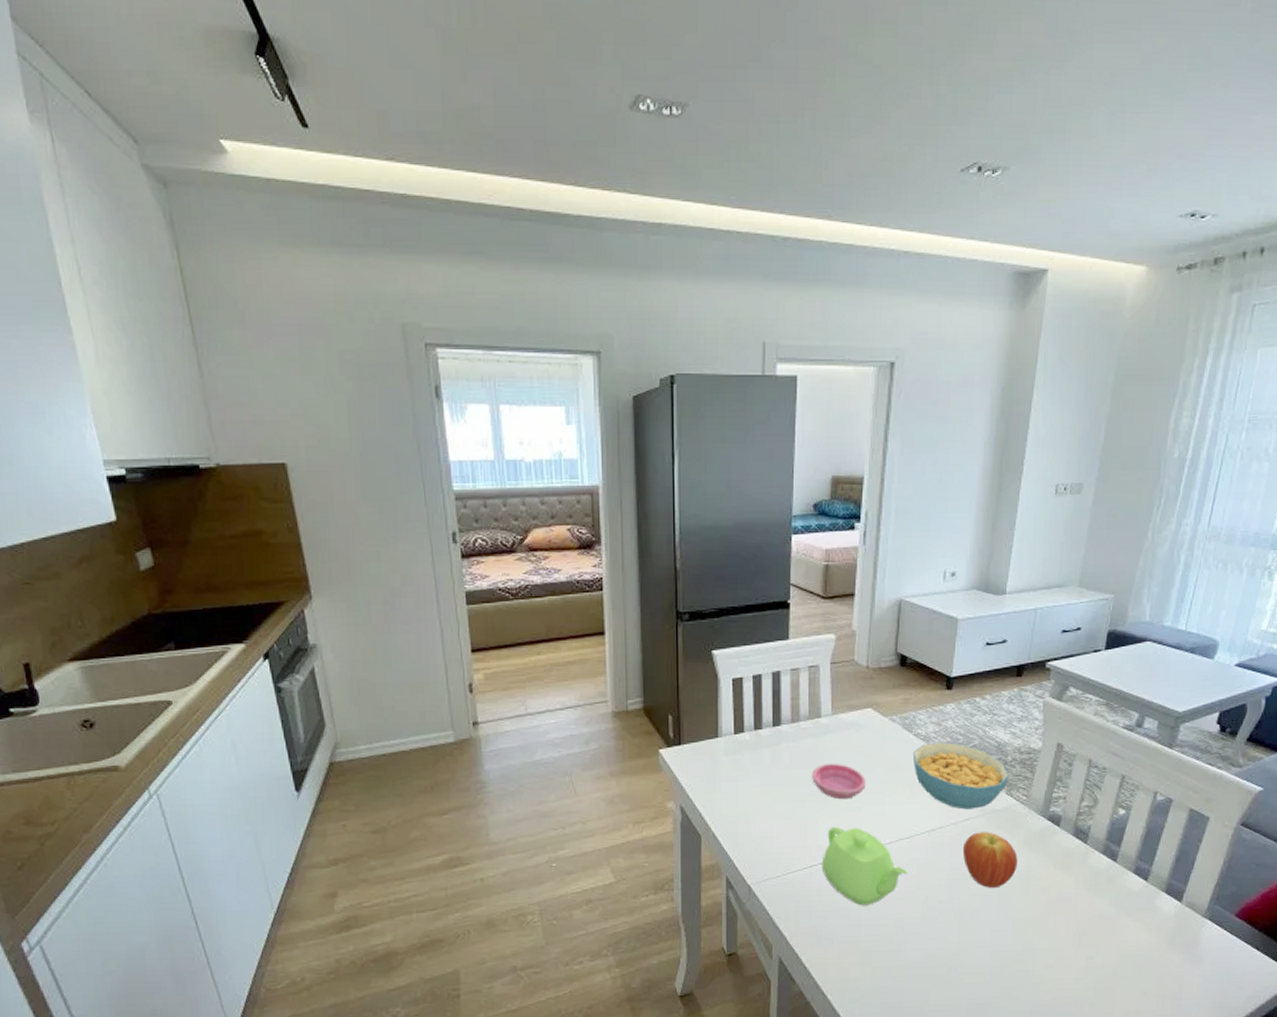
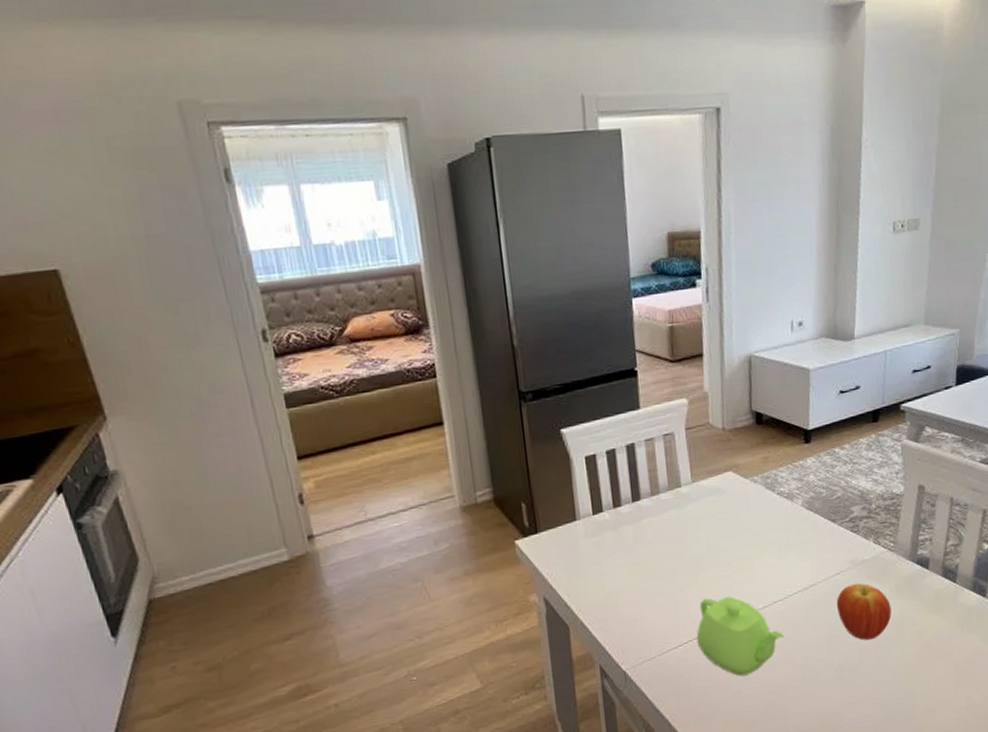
saucer: present [812,763,866,800] -> none [678,532,734,570]
cereal bowl: present [912,741,1010,810] -> none [777,497,876,564]

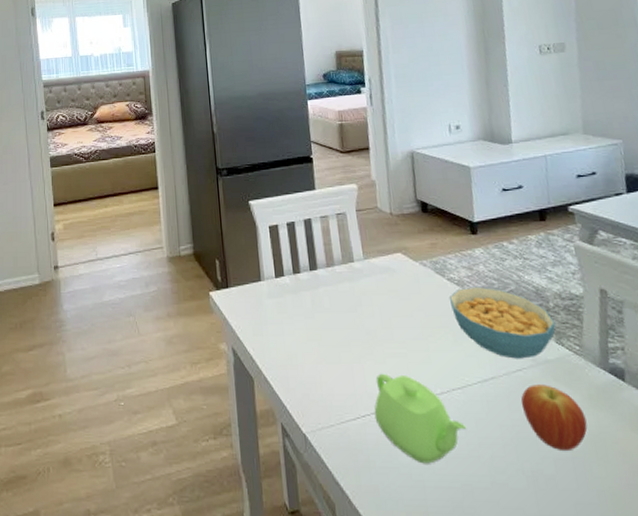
cereal bowl: none [777,497,876,564] -> present [449,286,556,359]

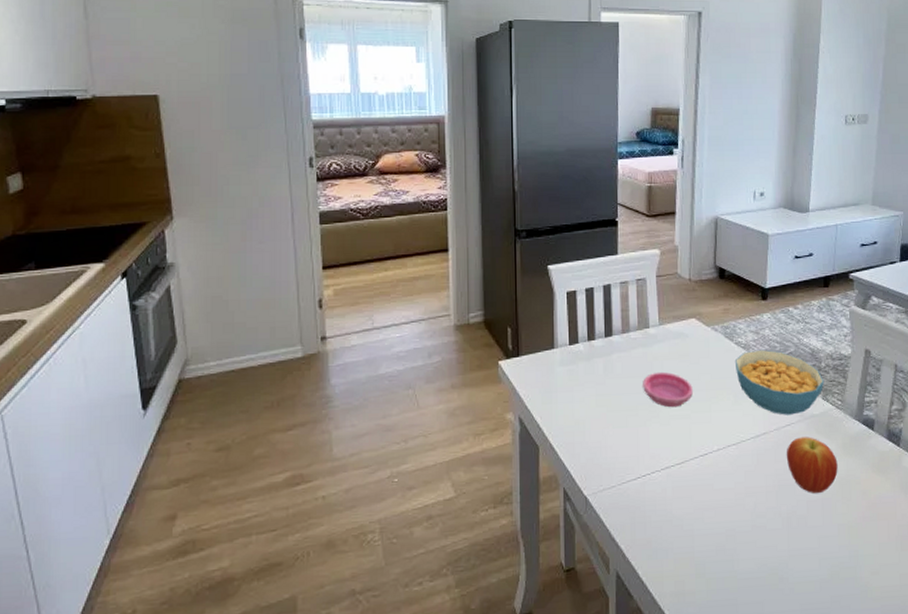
saucer: none [352,307,407,345] -> present [643,371,693,408]
teapot: present [374,373,467,464] -> none [654,434,737,515]

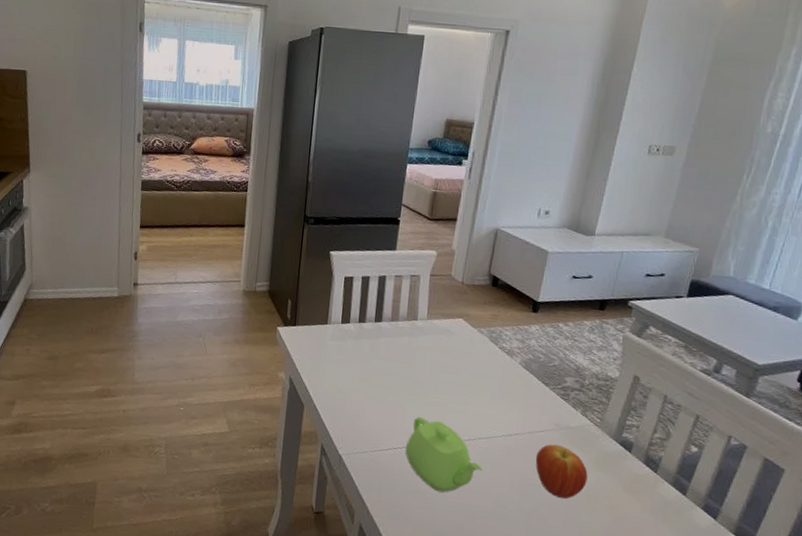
saucer: present [643,371,693,408] -> none [404,360,452,395]
teapot: none [654,434,737,515] -> present [405,416,483,493]
cereal bowl: present [734,349,825,415] -> none [496,357,586,423]

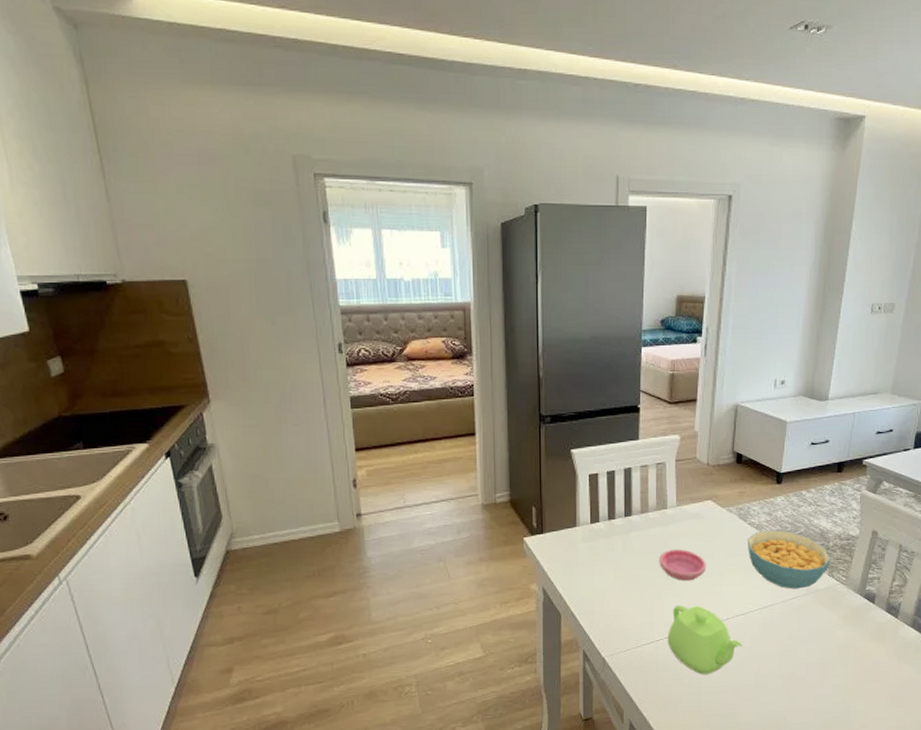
saucer: none [404,360,452,395] -> present [659,549,706,581]
cereal bowl: none [496,357,586,423] -> present [747,529,831,589]
fruit: present [535,444,588,499] -> none [790,608,838,658]

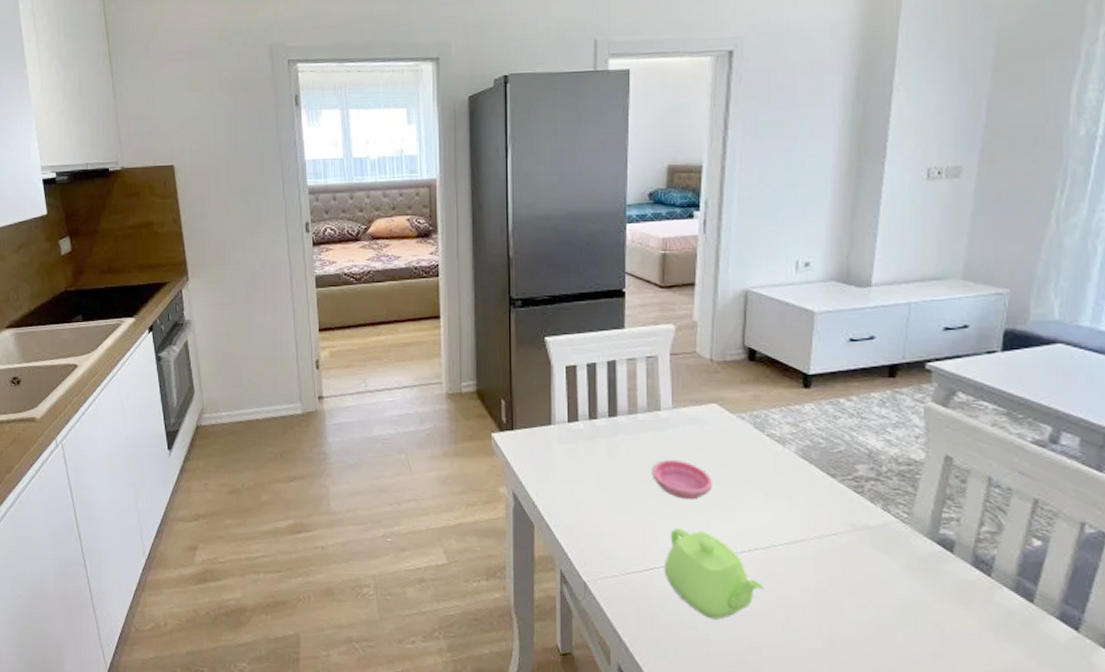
cereal bowl: present [747,529,831,589] -> none [765,444,886,523]

